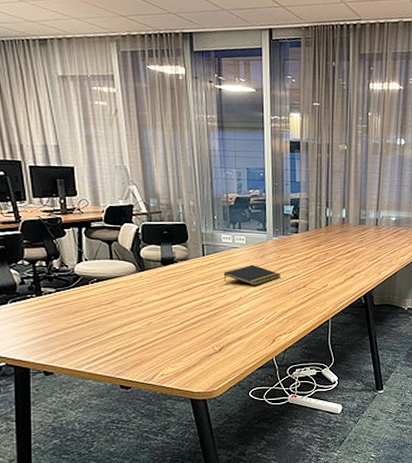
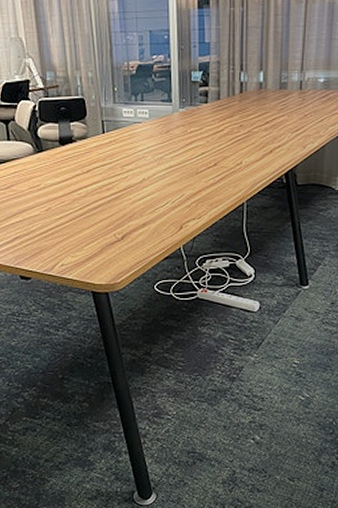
notepad: present [223,265,281,286] -> none [125,141,188,166]

